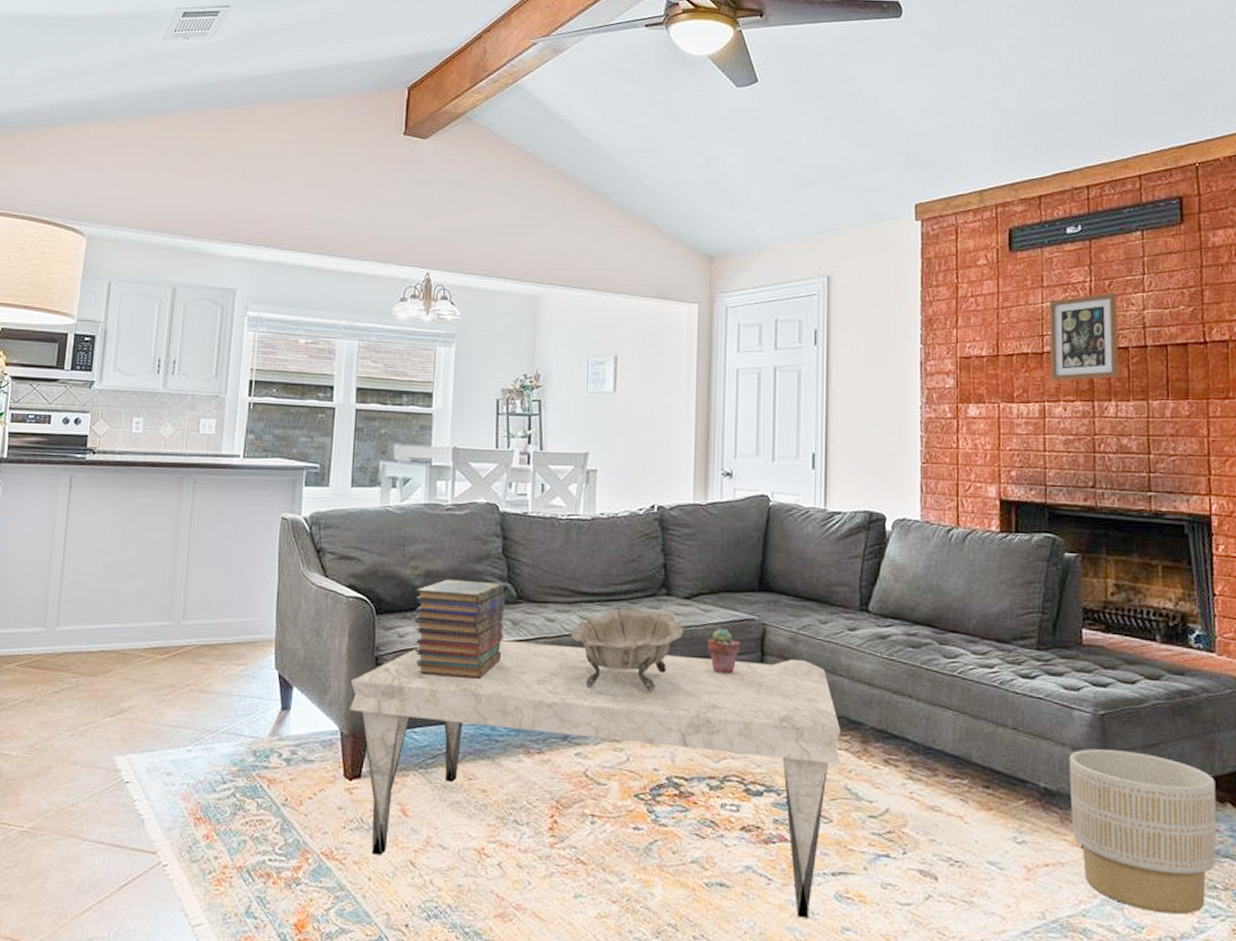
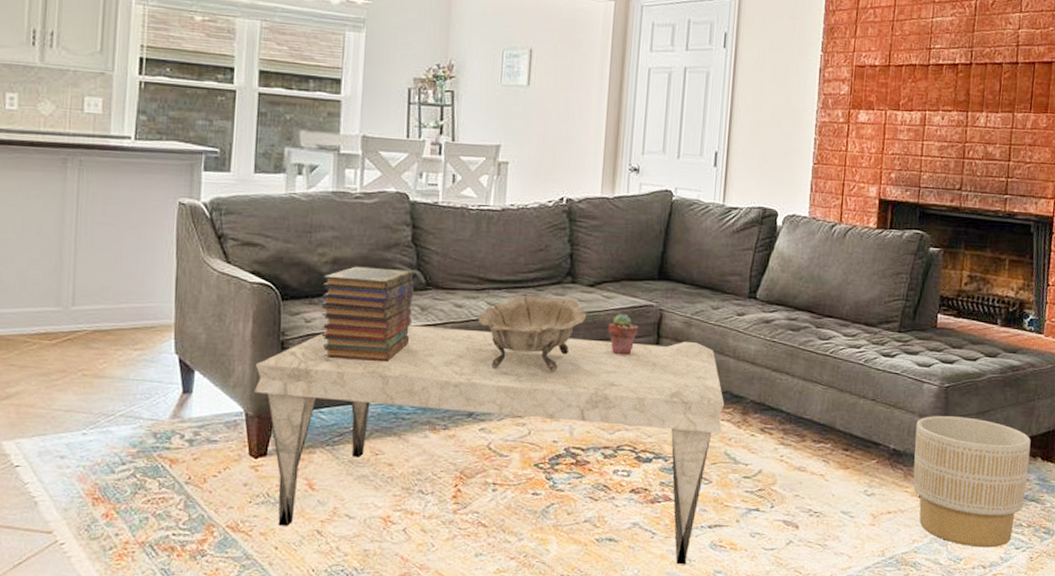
picture frame: present [1050,292,1118,381] -> none [933,11,998,92]

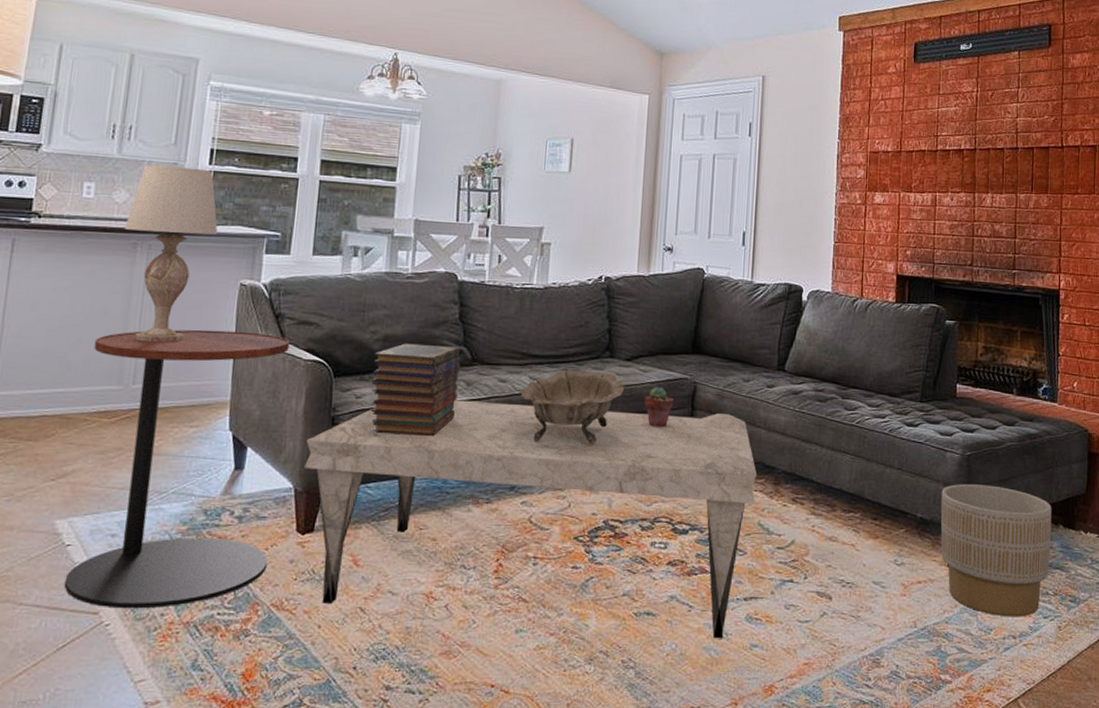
side table: none [16,250,234,529] -> present [64,329,290,609]
table lamp: none [52,74,153,263] -> present [124,165,218,343]

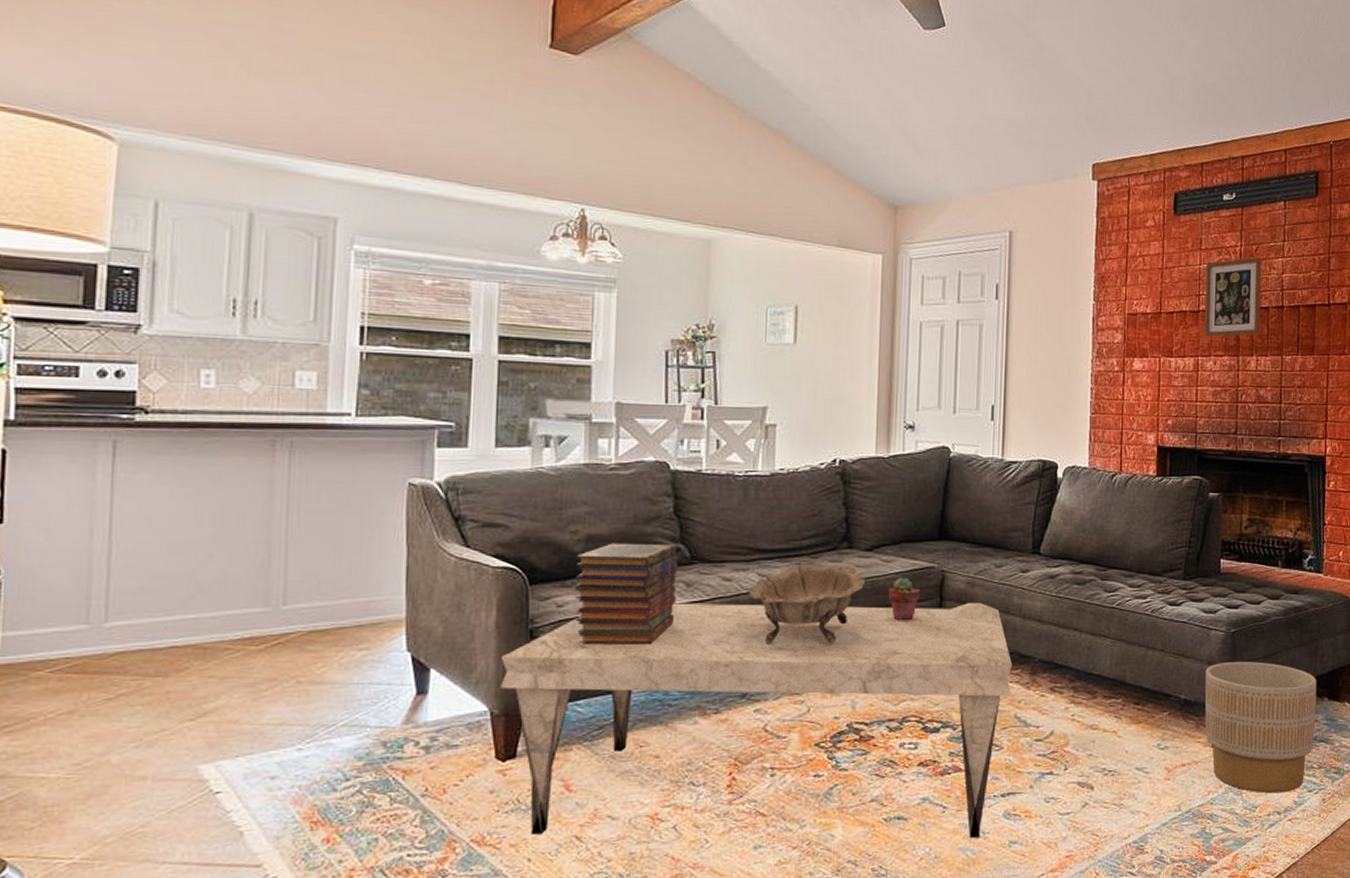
side table: present [64,329,290,609] -> none [216,538,474,859]
table lamp: present [124,165,218,343] -> none [258,347,377,556]
picture frame: none [942,102,997,175] -> present [1204,257,1262,337]

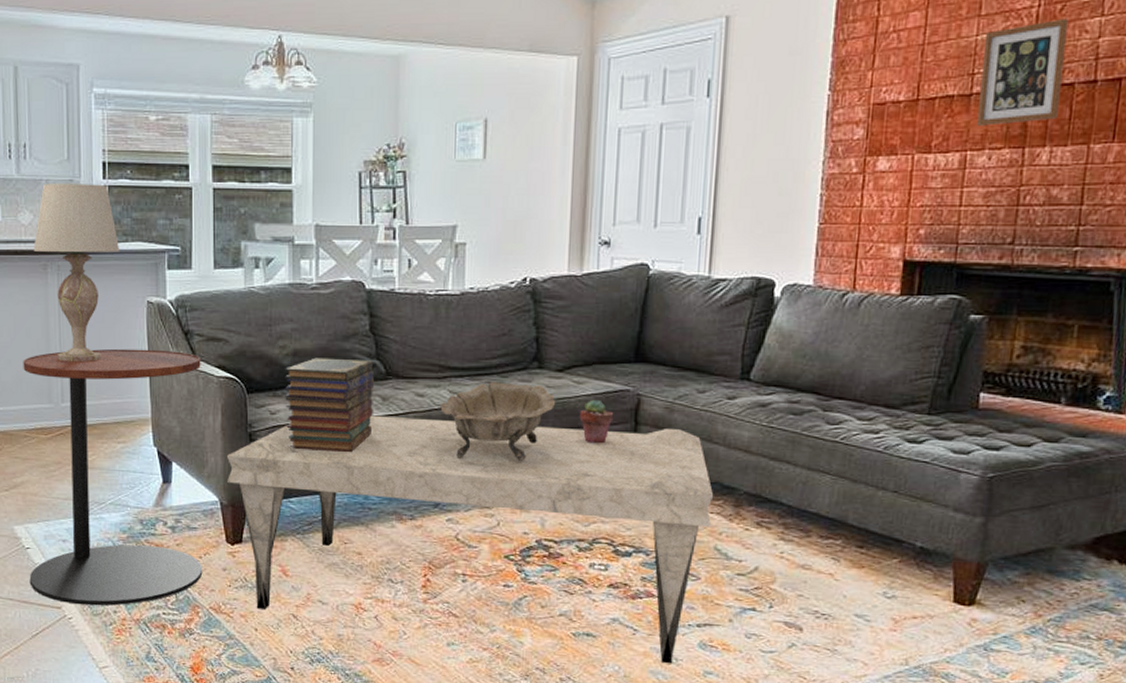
side table: none [216,538,474,859] -> present [23,348,203,606]
table lamp: none [258,347,377,556] -> present [33,184,120,363]
planter: present [1204,661,1317,794] -> none [945,510,1104,662]

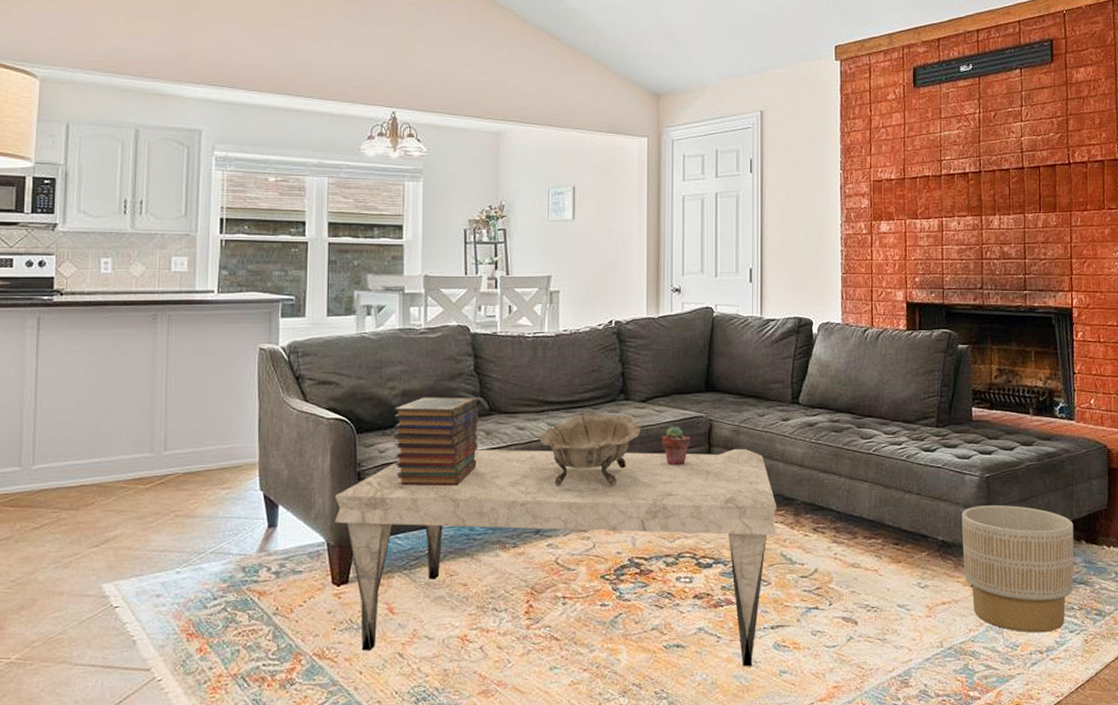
side table: present [23,348,203,606] -> none [116,394,312,665]
table lamp: present [33,184,120,363] -> none [143,238,234,410]
planter: none [945,510,1104,662] -> present [961,505,1074,633]
picture frame: present [977,18,1069,126] -> none [947,122,1001,199]

